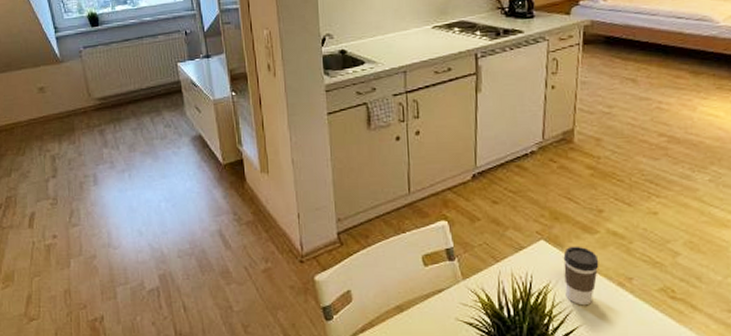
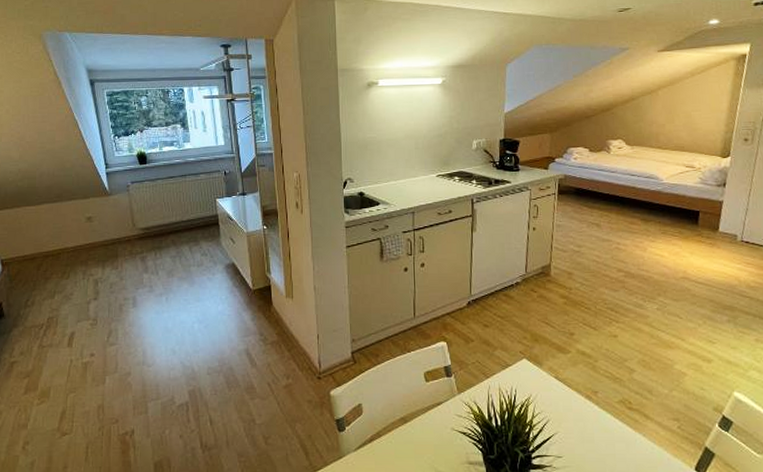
coffee cup: present [563,246,599,304] -> none [542,364,571,415]

